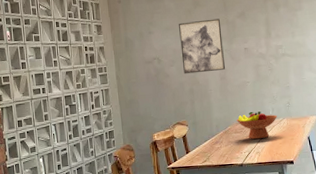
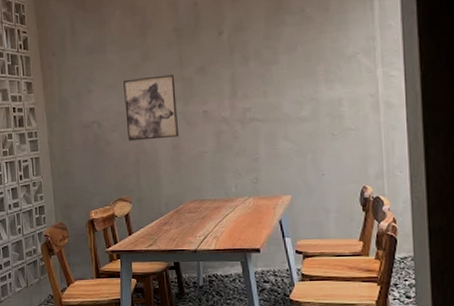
fruit bowl: present [237,111,277,140] -> none [191,187,241,222]

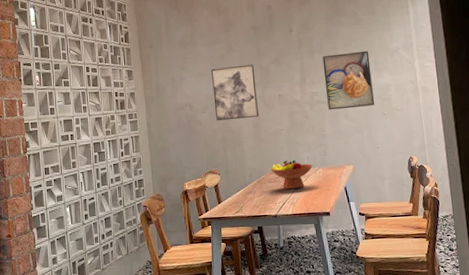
fruit bowl: none [191,187,241,222] -> present [270,160,313,190]
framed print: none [259,56,322,130] -> present [322,50,374,110]

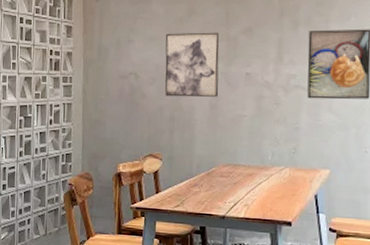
fruit bowl: present [270,160,313,190] -> none [224,152,277,189]

